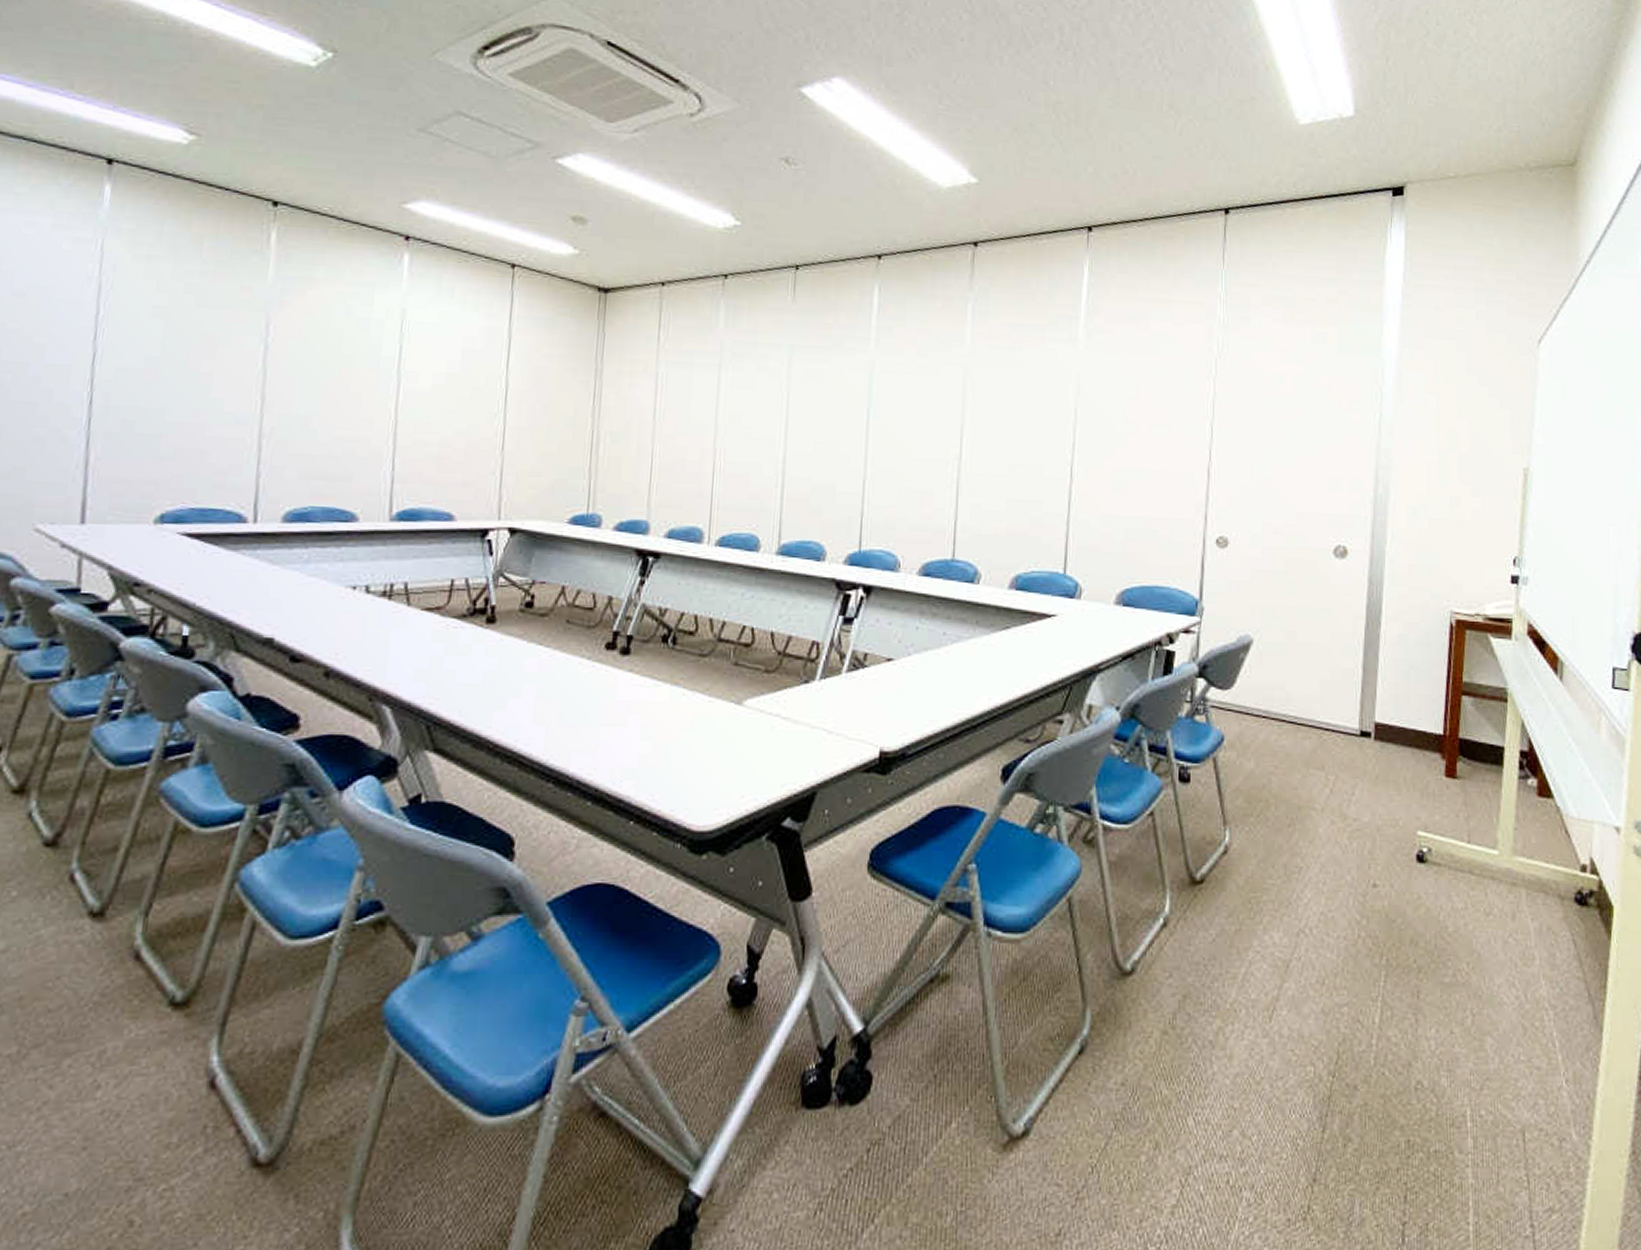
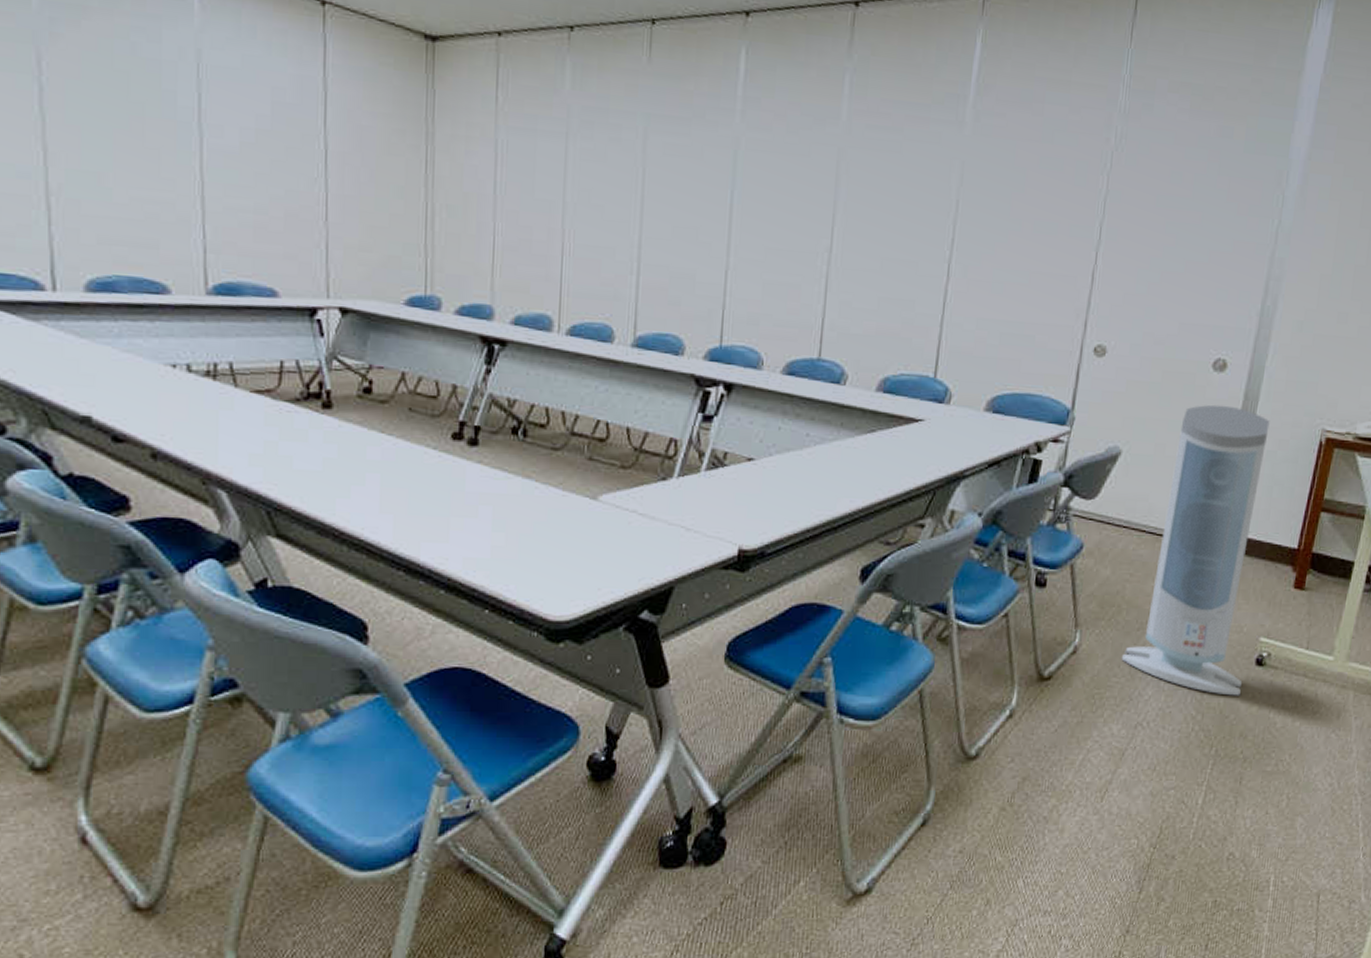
air purifier: none [1275,590,1405,897] -> present [1121,404,1270,696]

